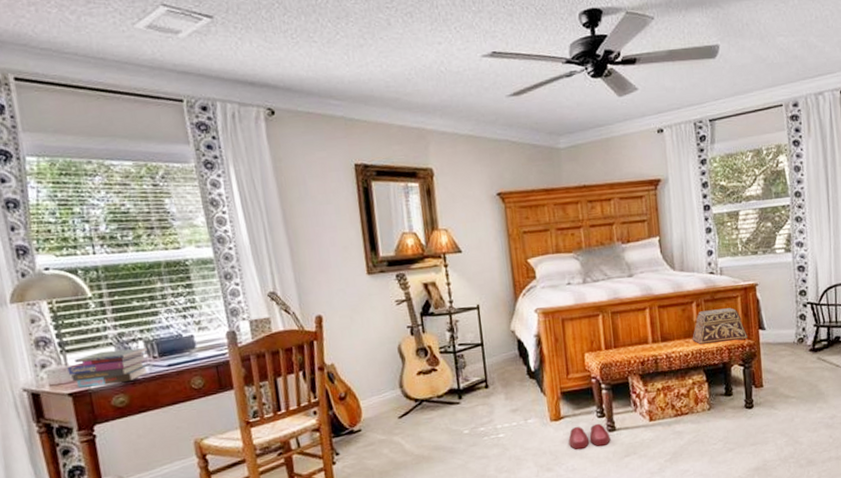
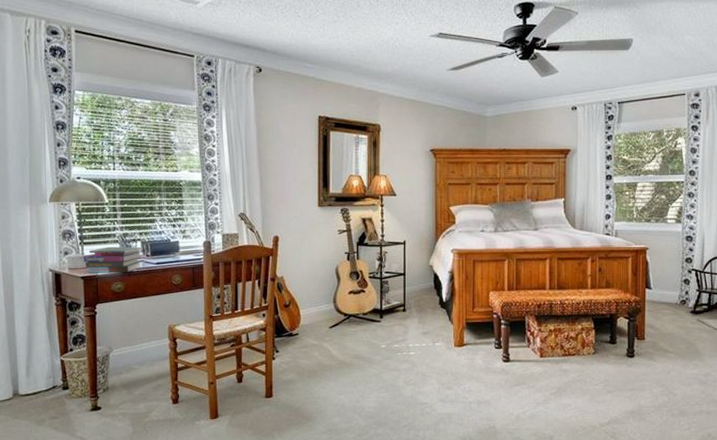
slippers: present [568,423,611,450] -> none [468,353,504,373]
decorative box: present [692,308,749,345] -> none [585,266,636,296]

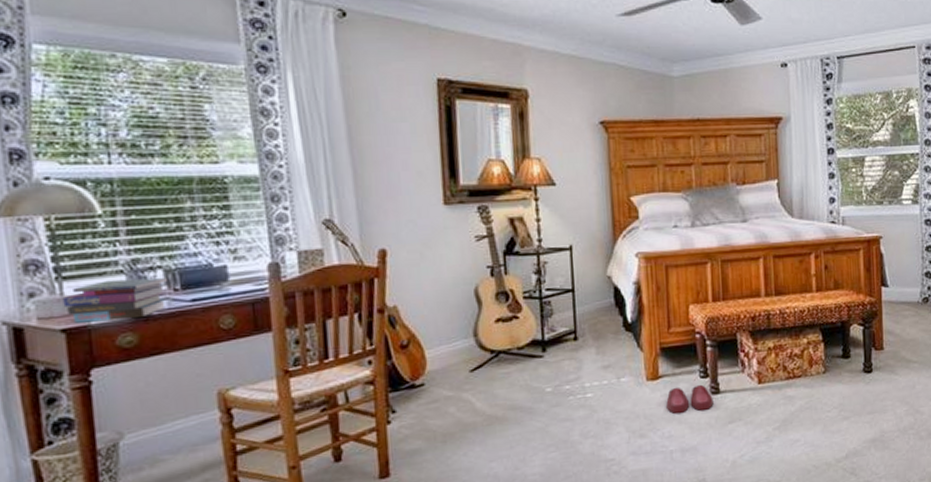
slippers: none [468,353,504,373] -> present [666,384,714,414]

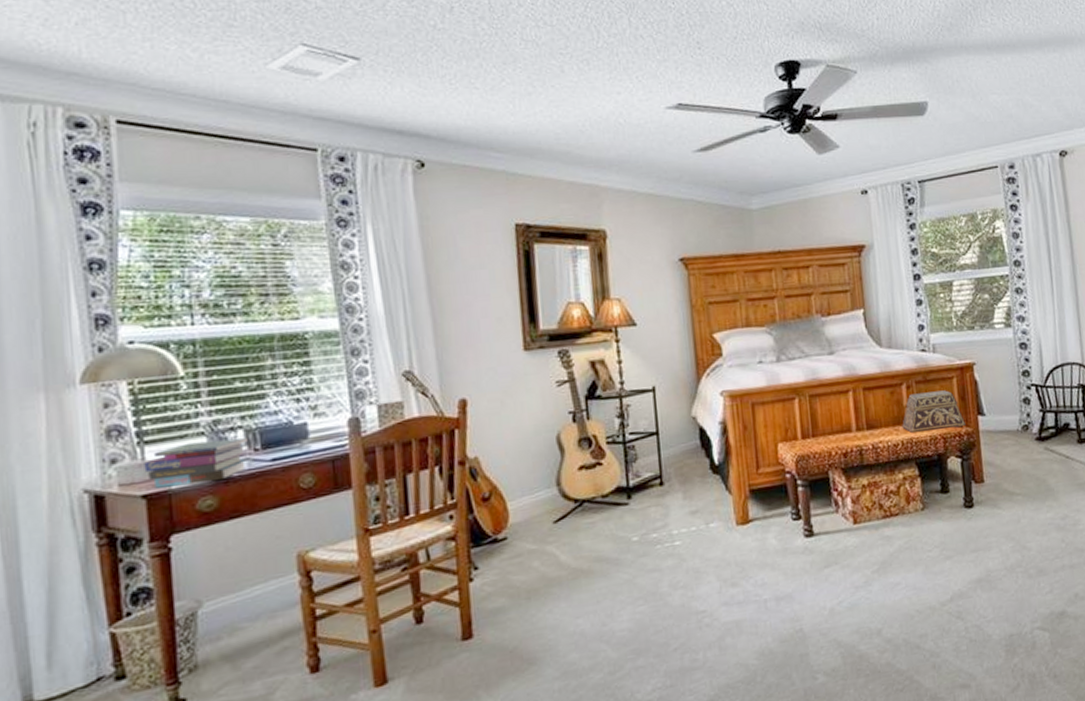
slippers: present [666,384,714,414] -> none [758,527,808,560]
decorative box: none [809,261,870,301] -> present [902,390,967,434]

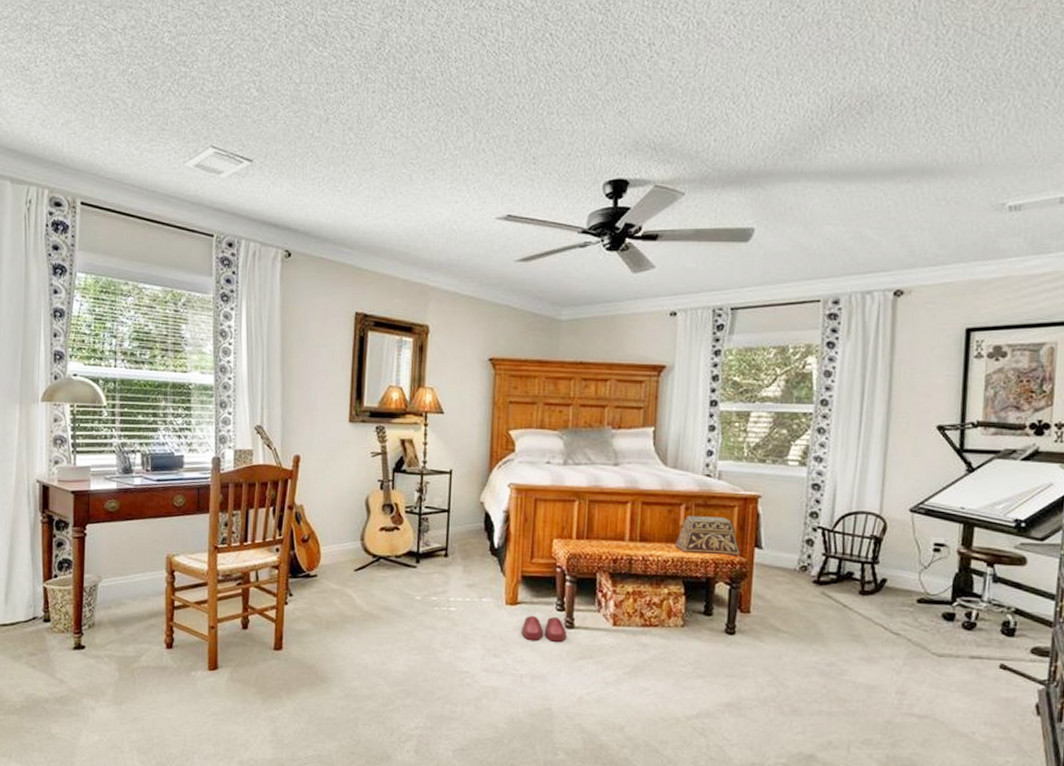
books: present [144,438,248,489] -> none [75,457,143,490]
slippers: none [758,527,808,560] -> present [521,615,567,642]

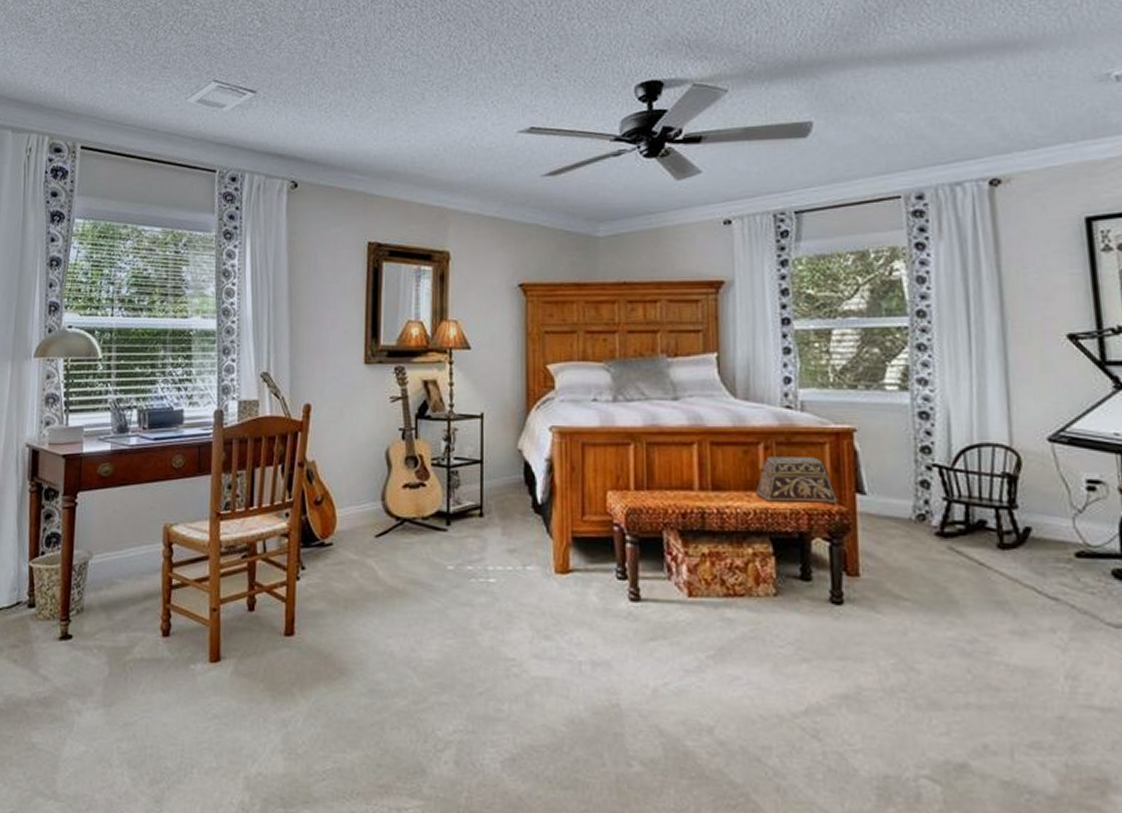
slippers: present [521,615,567,642] -> none [576,585,632,619]

